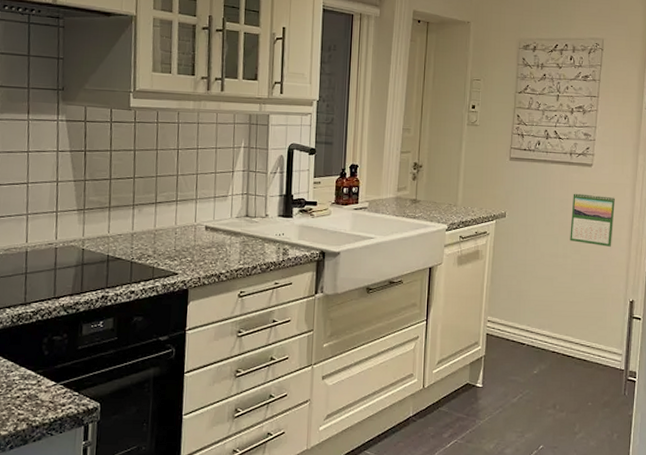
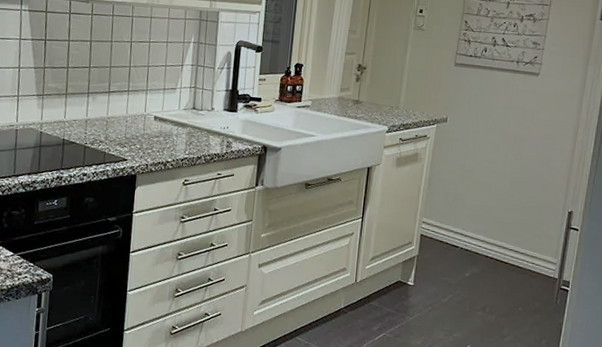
calendar: present [570,192,615,247] -> none [511,100,560,157]

